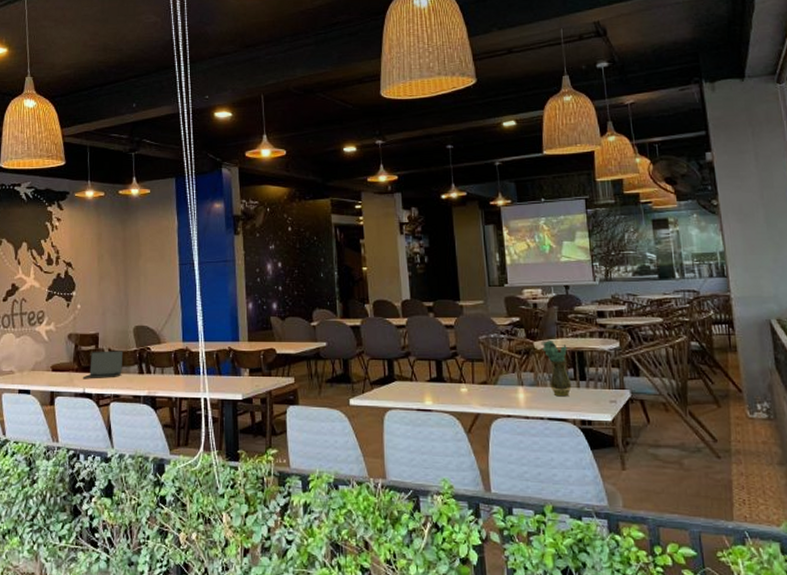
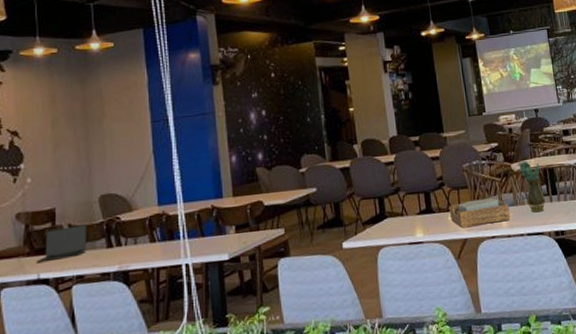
napkin holder: none [461,374,529,402] -> present [449,198,510,228]

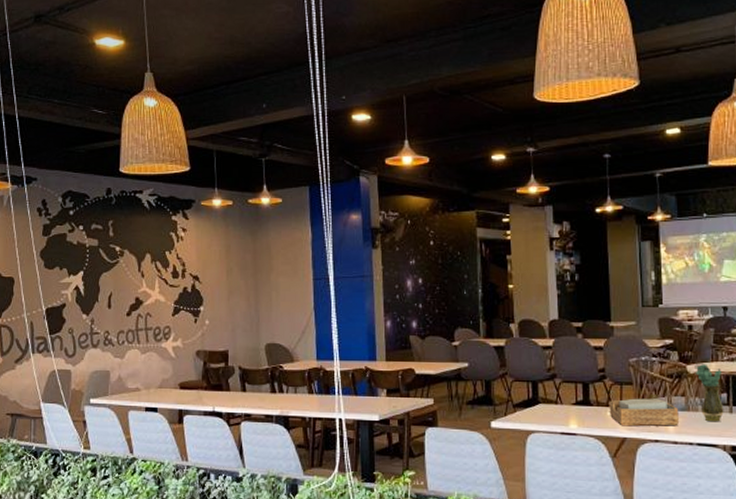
laptop: present [36,225,88,264] -> none [211,368,255,398]

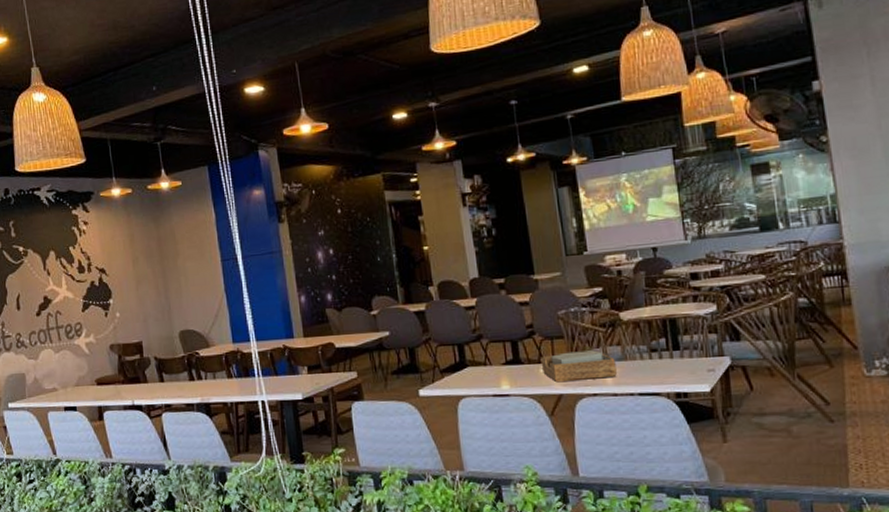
vase: present [695,361,724,422] -> none [627,307,664,370]

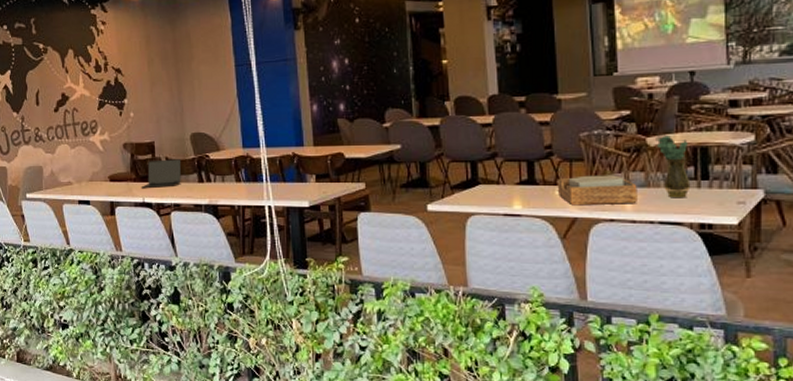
laptop: none [129,358,172,391] -> present [141,159,182,189]
vase: none [627,307,664,370] -> present [656,133,691,198]

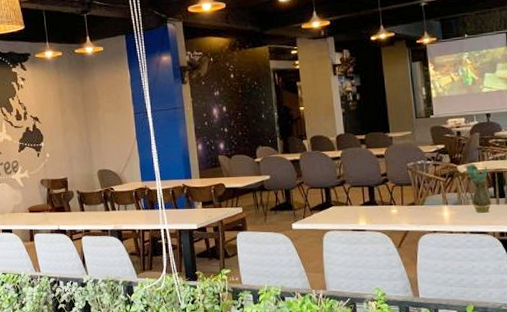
laptop: present [141,159,182,189] -> none [56,192,91,218]
napkin holder: present [557,175,637,206] -> none [392,196,453,221]

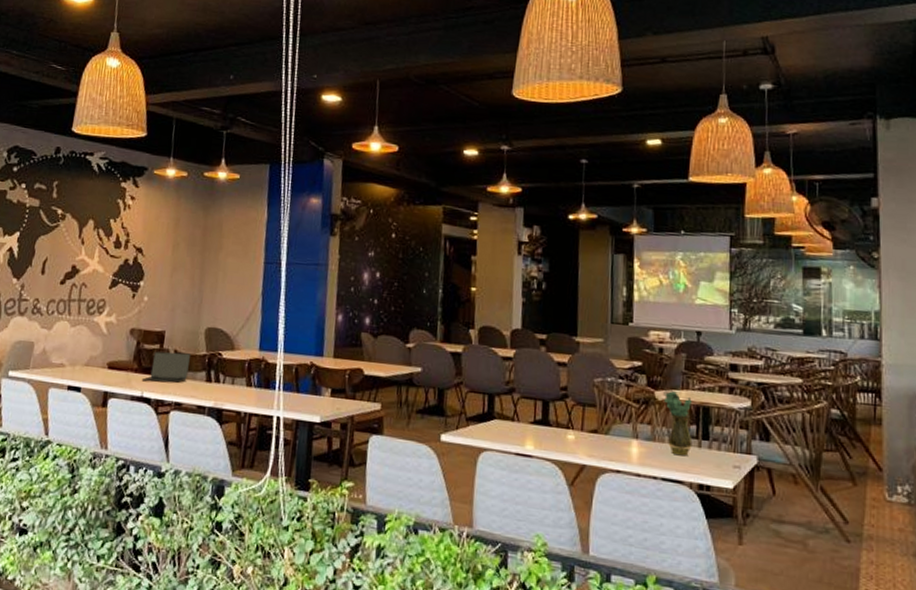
laptop: none [56,192,91,218] -> present [141,351,191,384]

